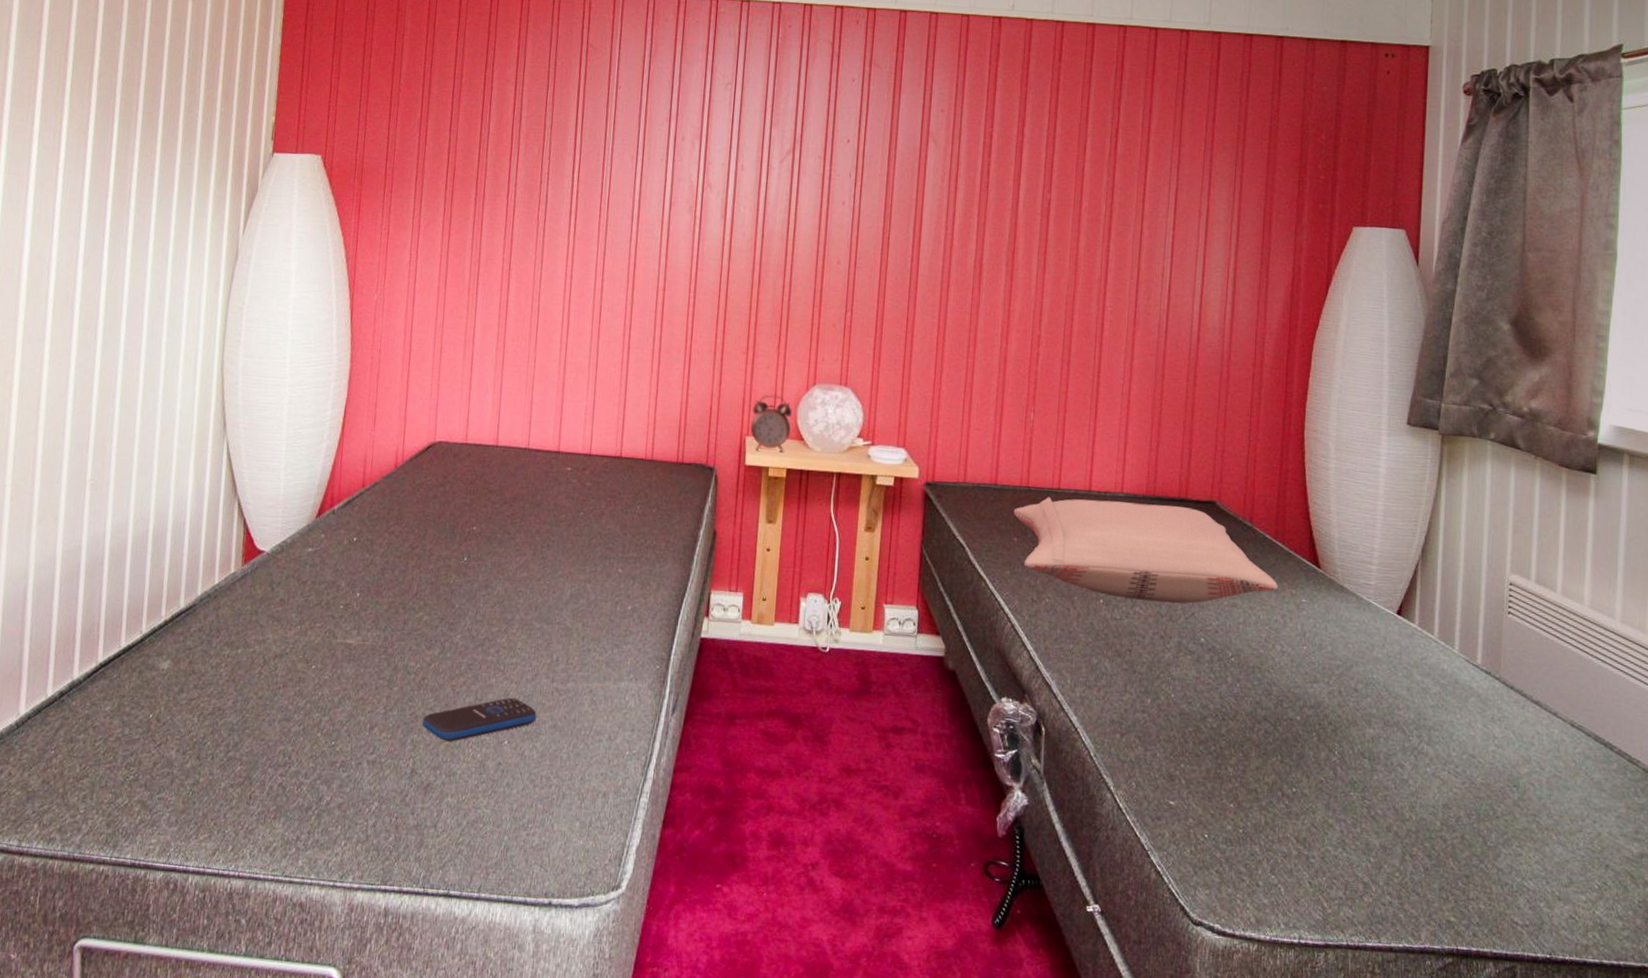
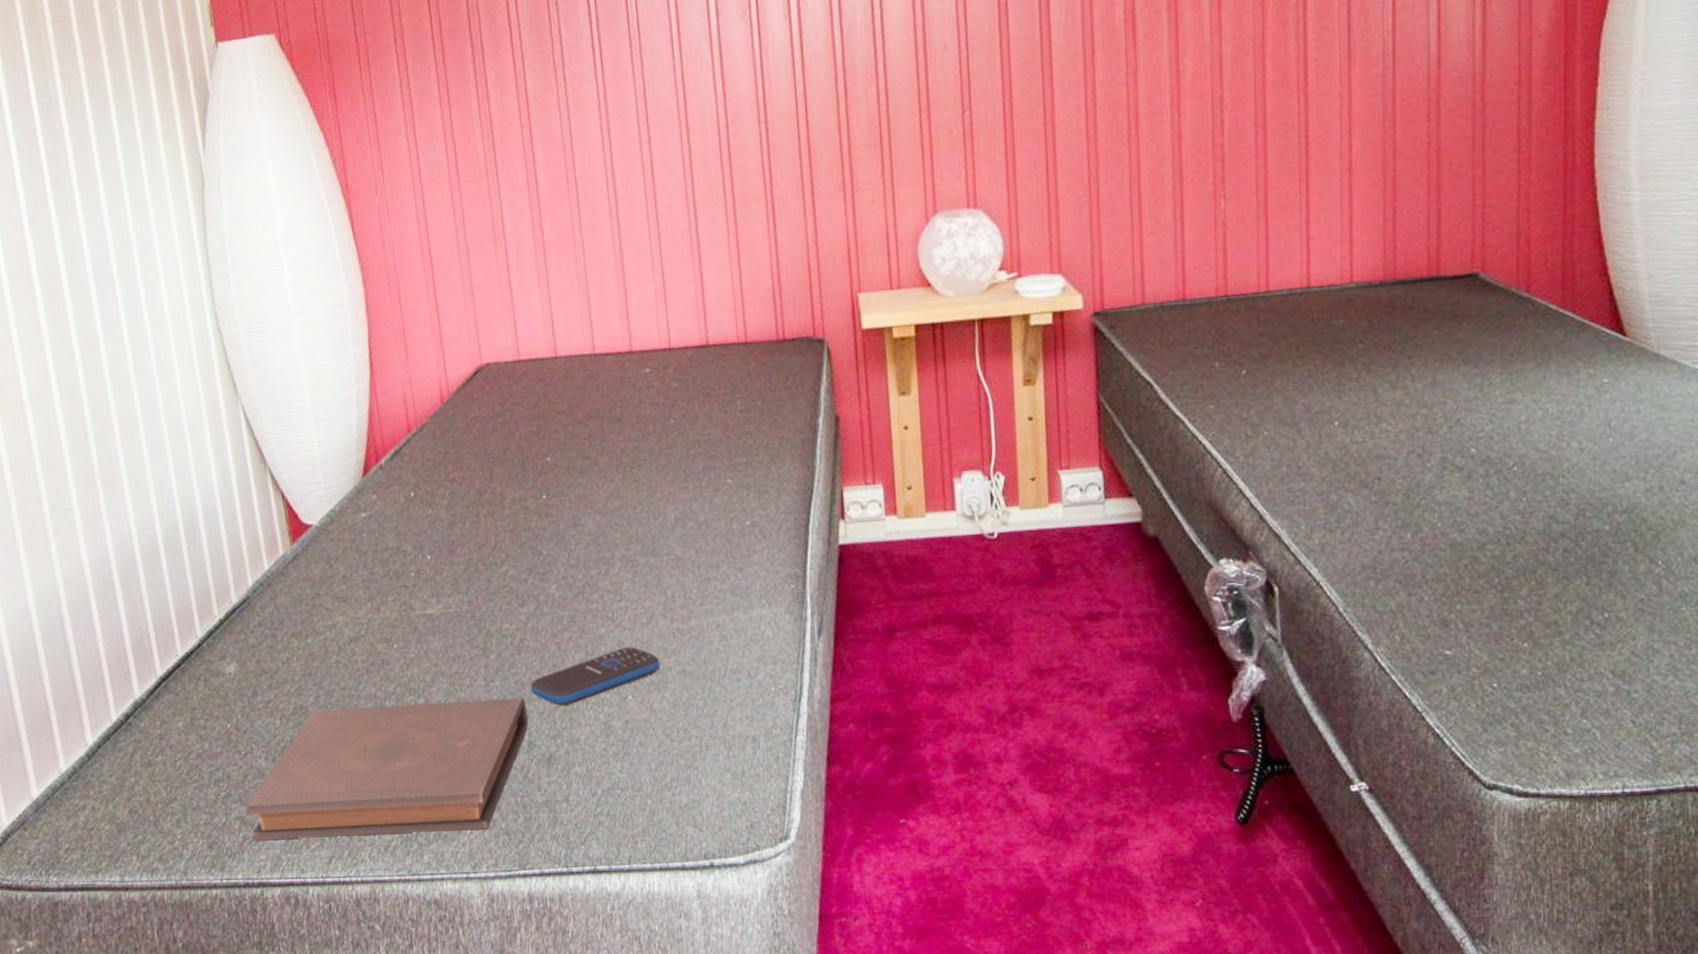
book: none [148,713,416,843] -> present [245,698,529,840]
alarm clock: present [750,394,793,452] -> none [861,235,914,308]
pillow: present [1013,497,1278,604] -> none [1210,286,1569,416]

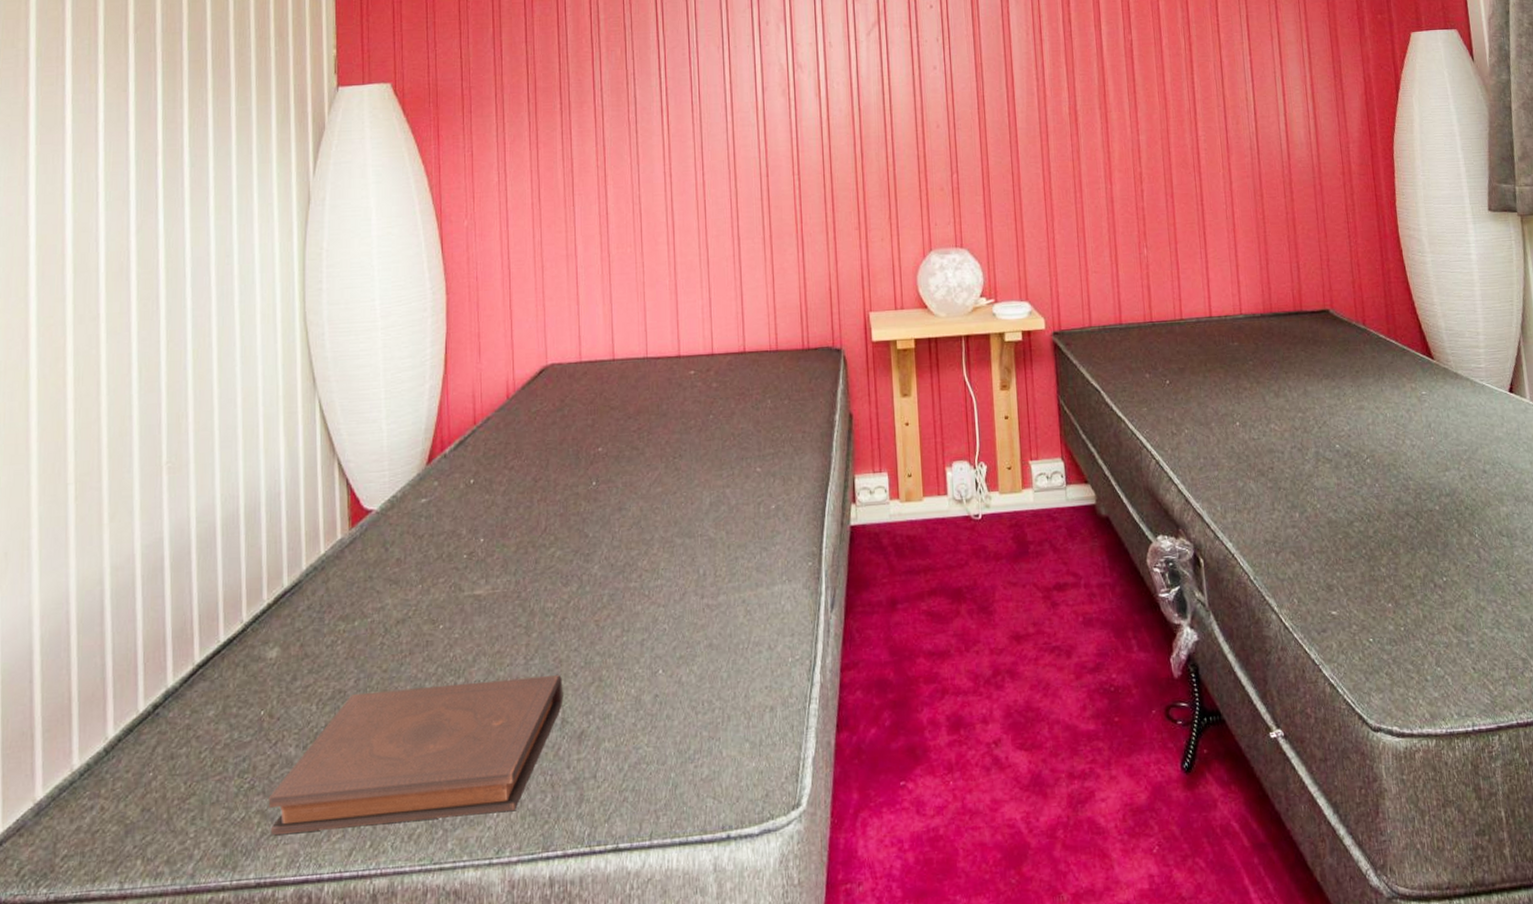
mobile phone: present [530,647,661,706] -> none [567,623,690,682]

